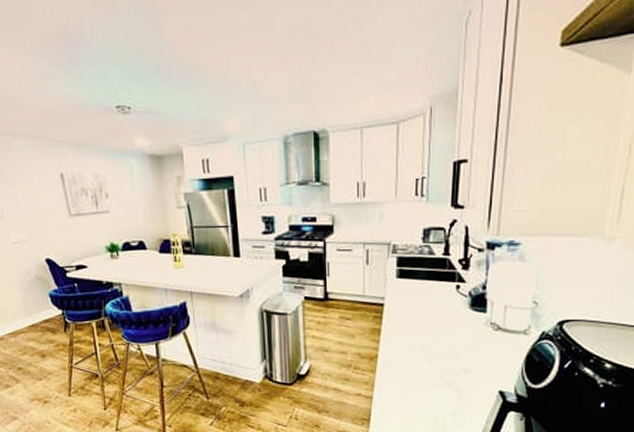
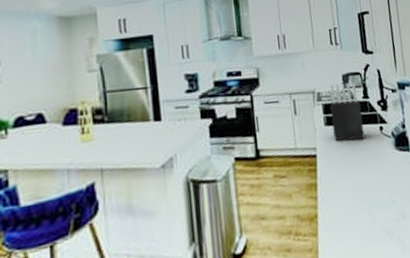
knife block: none [405,237,440,296] -> present [329,82,365,141]

